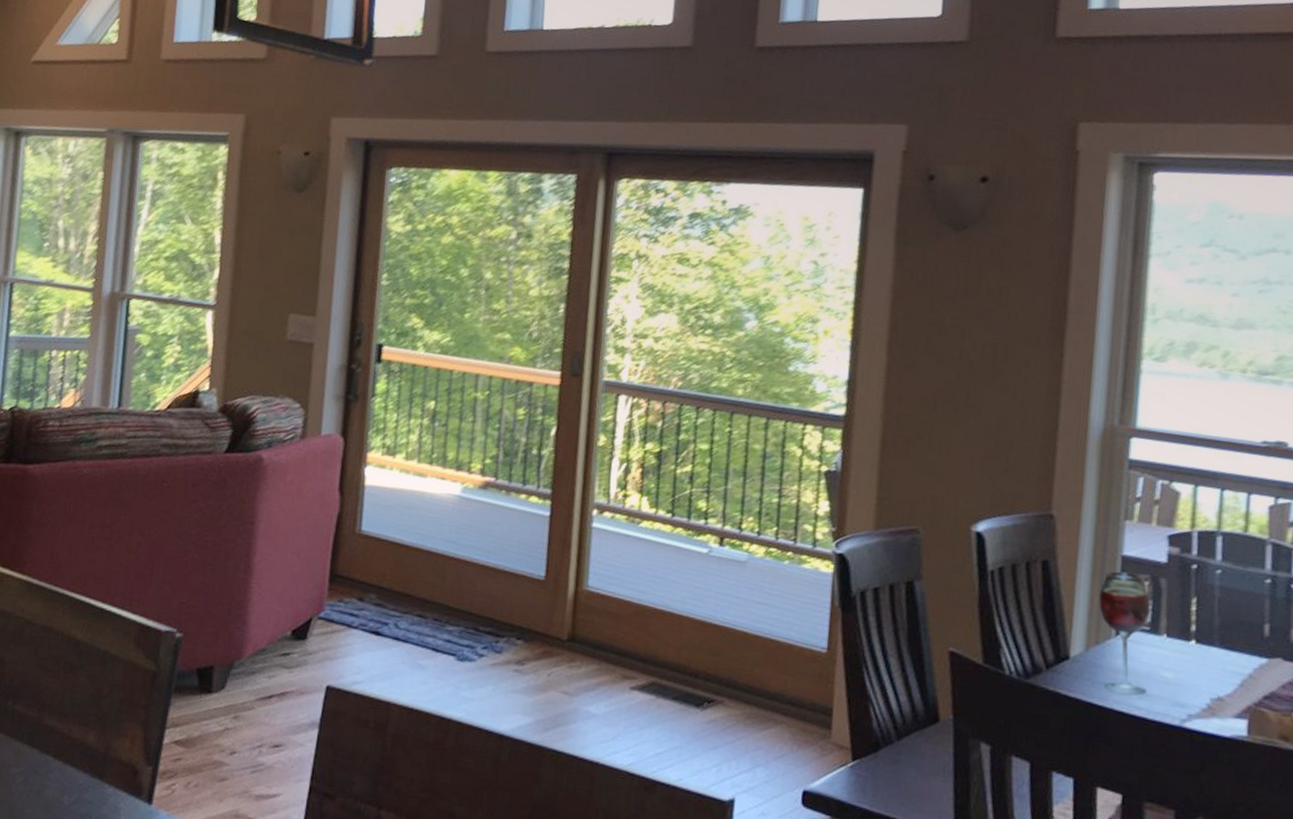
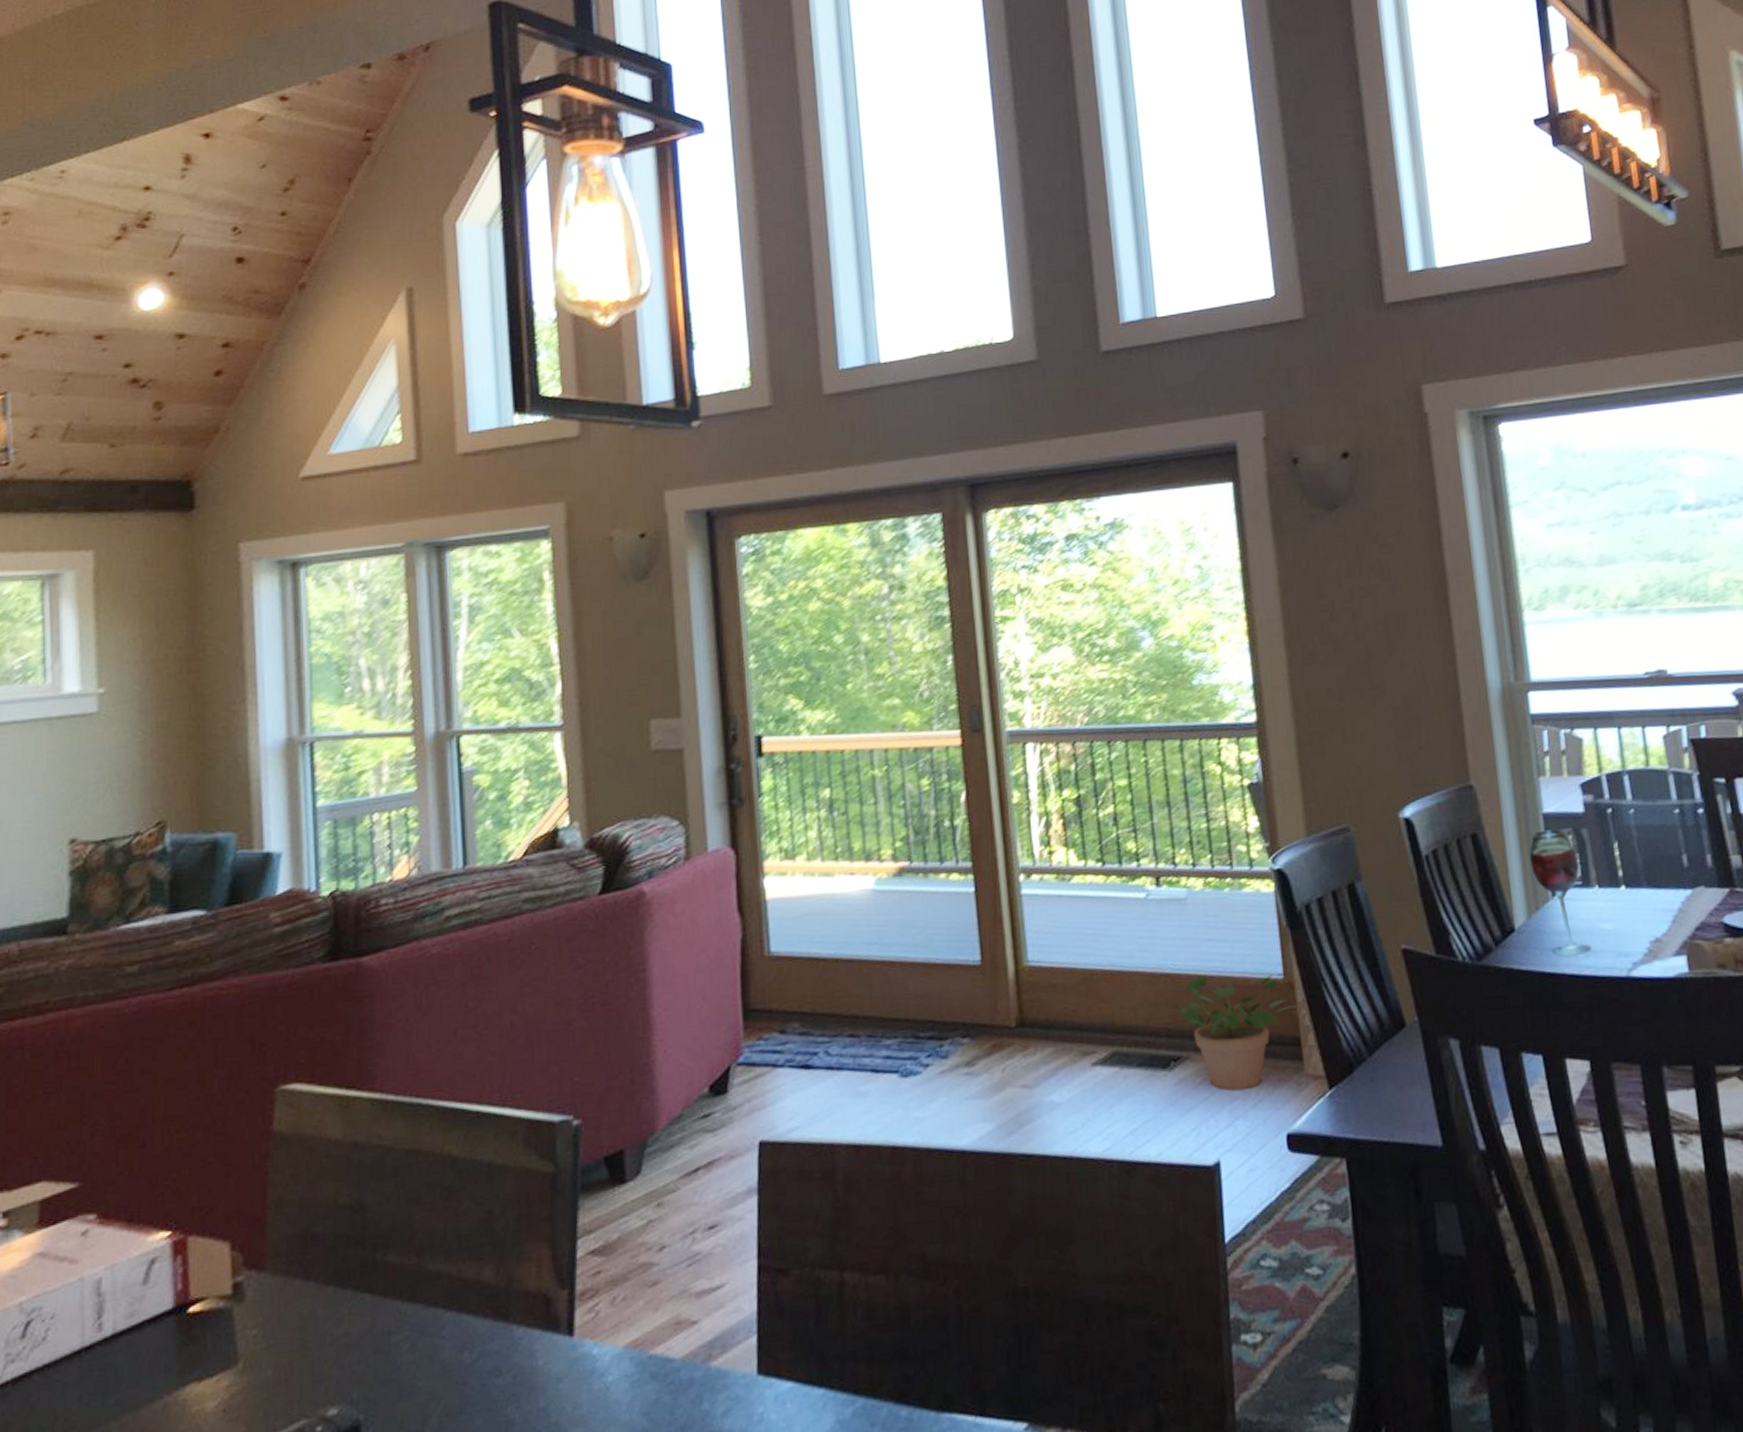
potted plant: none [721,632,830,744] -> present [1180,974,1292,1092]

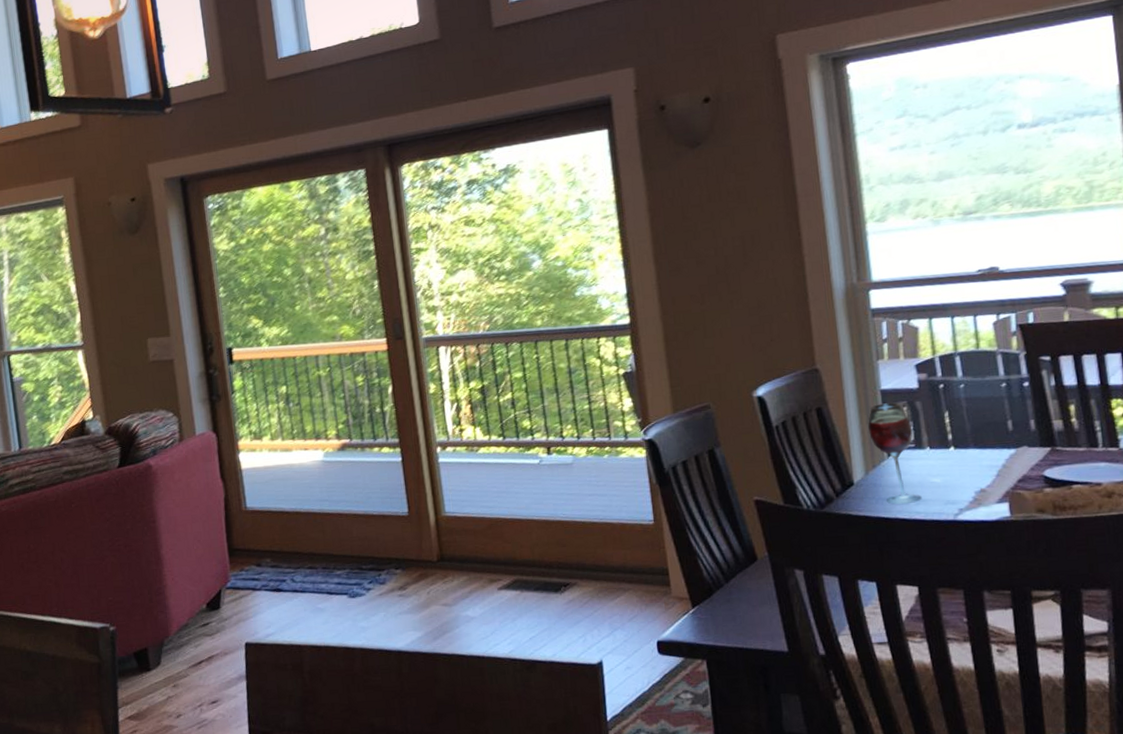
potted plant: present [1180,974,1292,1092] -> none [568,521,661,609]

